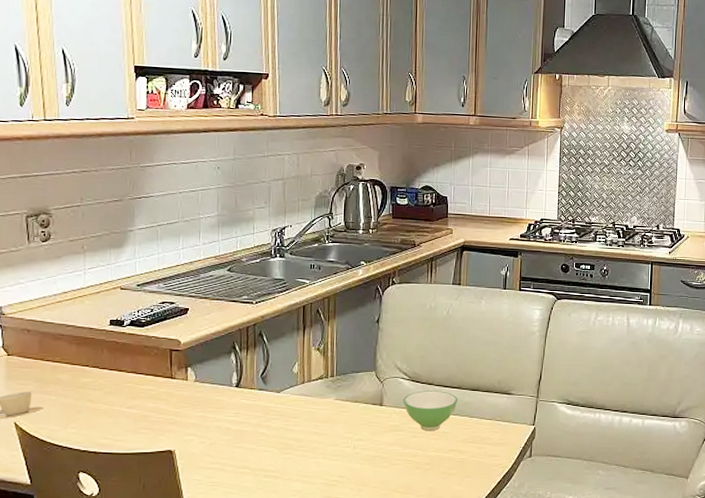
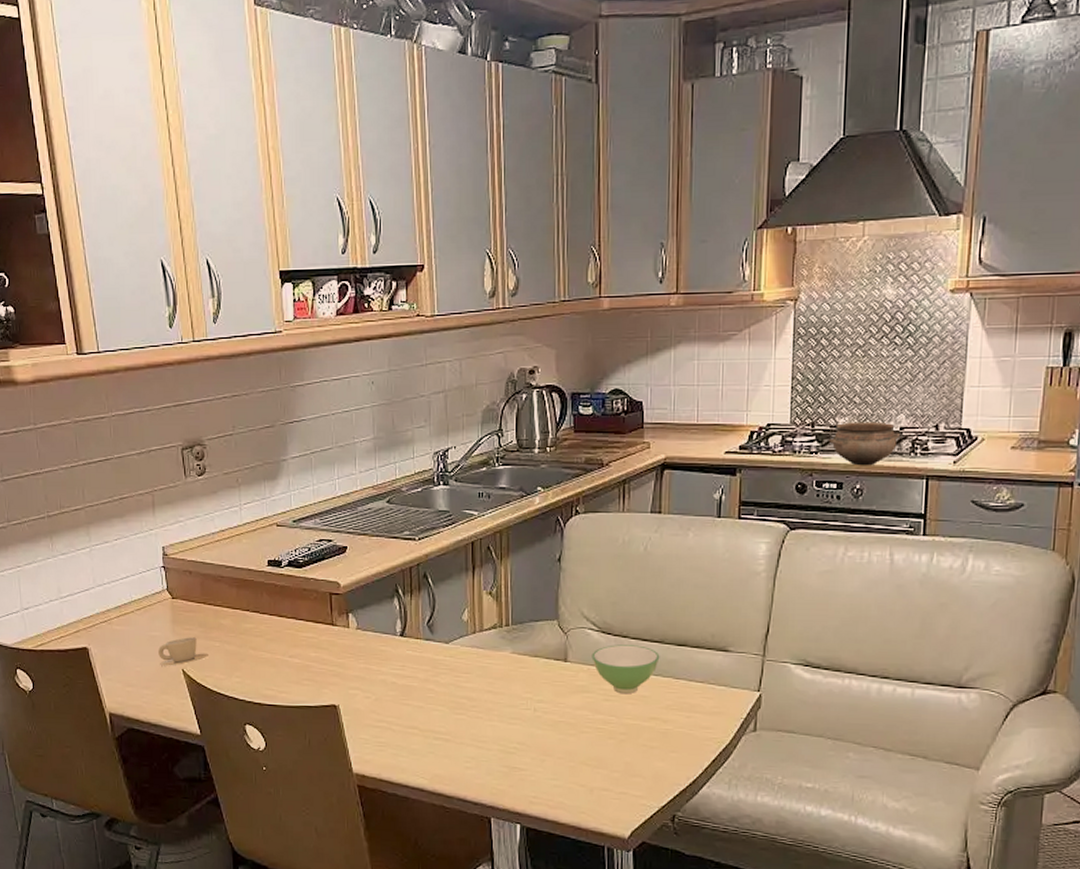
cooking pot: none [585,220,634,253] -> present [829,421,901,466]

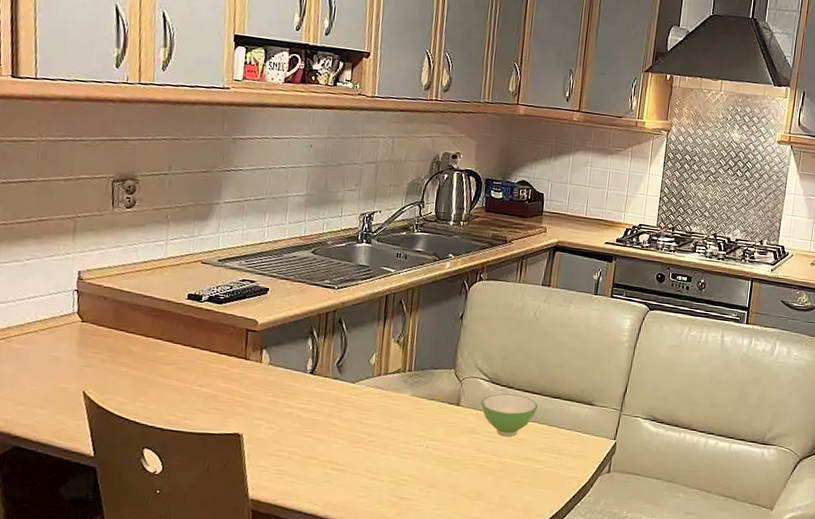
cup: present [158,637,208,666] -> none [59,360,114,388]
cooking pot: present [829,421,901,466] -> none [684,230,736,266]

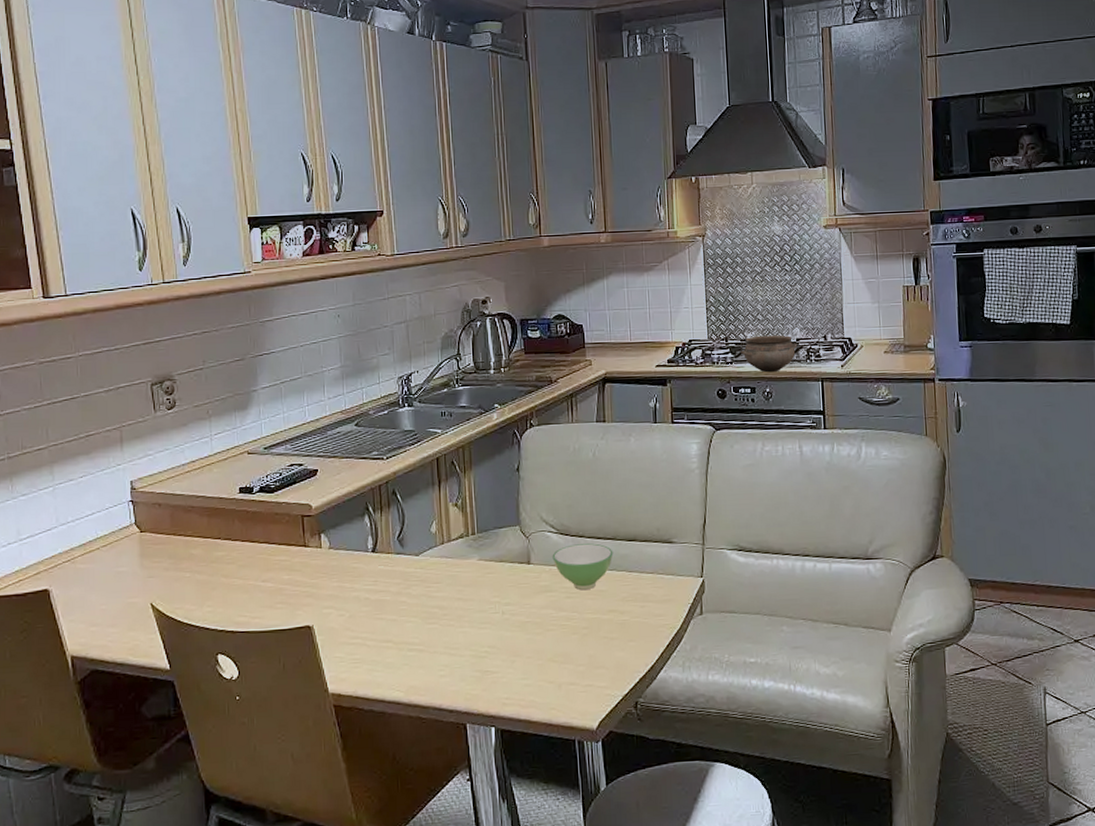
cooking pot: none [684,230,736,266] -> present [741,335,798,373]

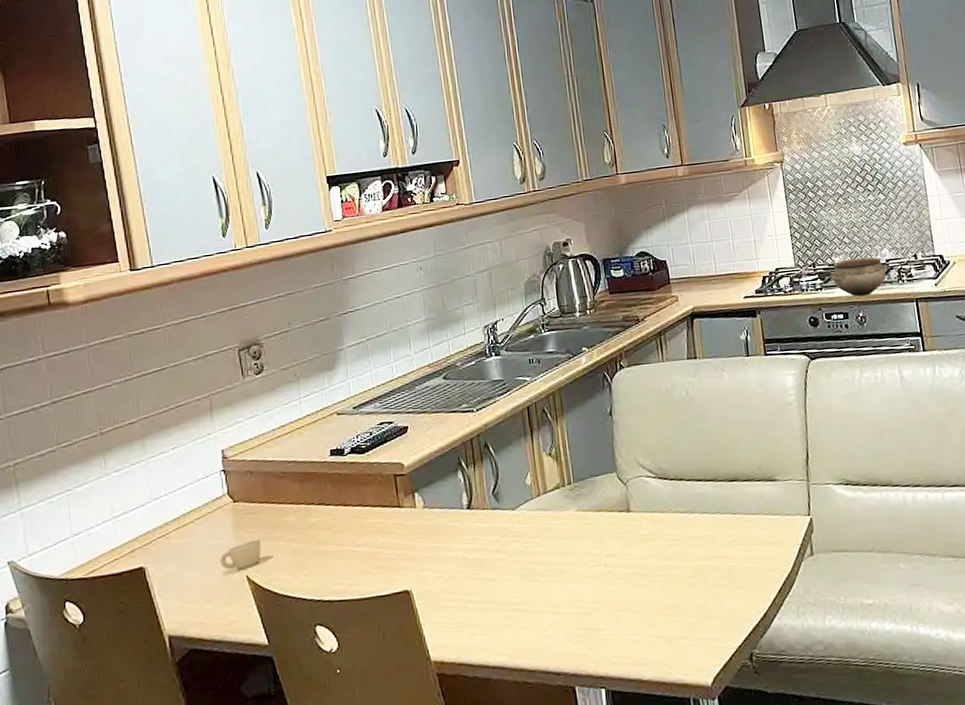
cup: none [125,569,178,602] -> present [220,539,274,576]
bowl: present [552,543,613,590] -> none [652,486,715,537]

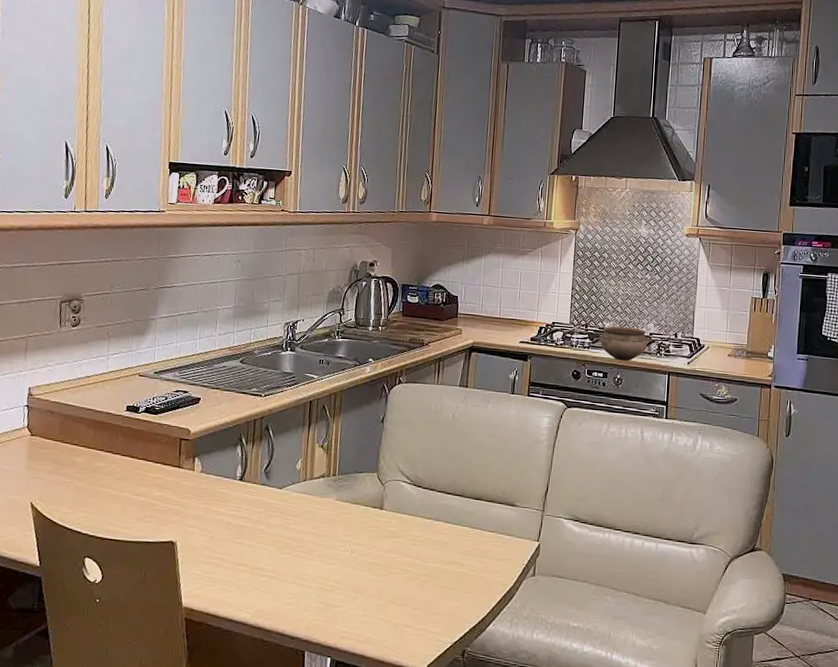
cup: present [220,539,274,576] -> none [9,472,59,499]

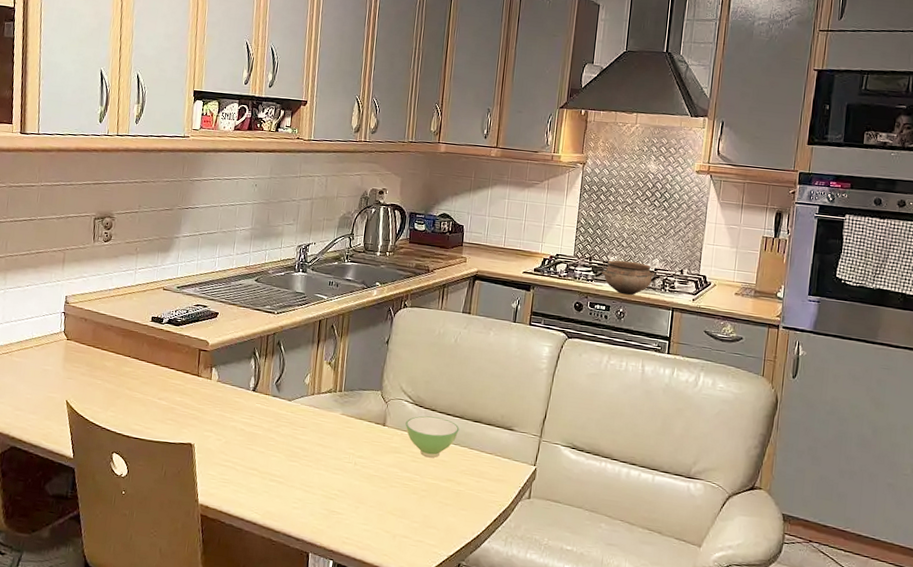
bowl: none [403,496,460,540] -> present [405,416,460,458]

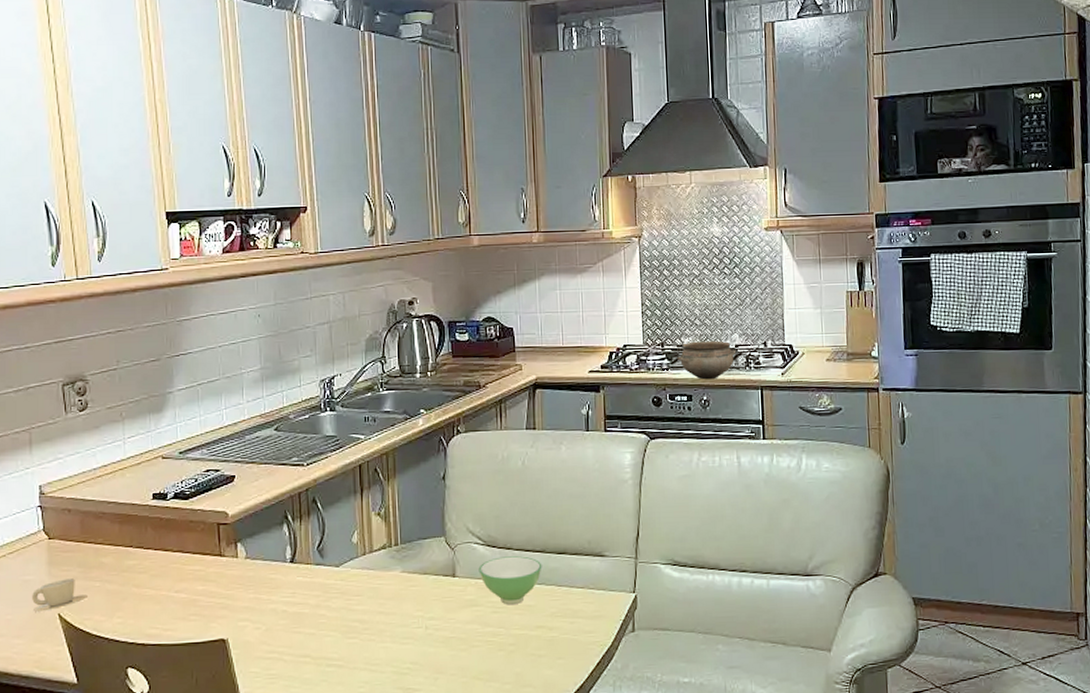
cup: none [48,373,91,397] -> present [32,578,88,612]

